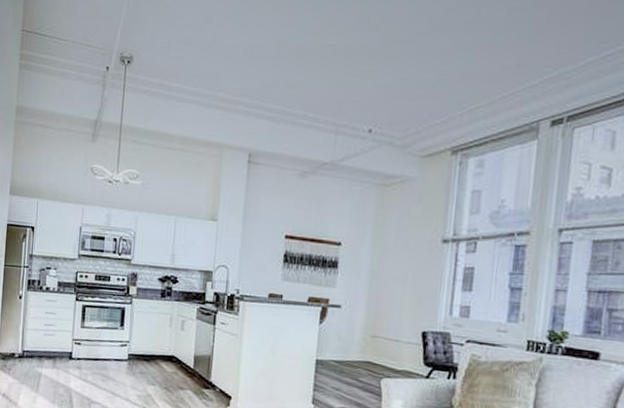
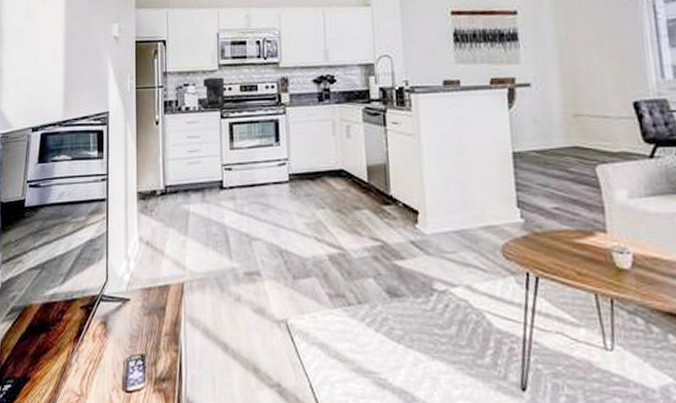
coffee maker: none [59,264,82,292] -> present [201,77,226,109]

